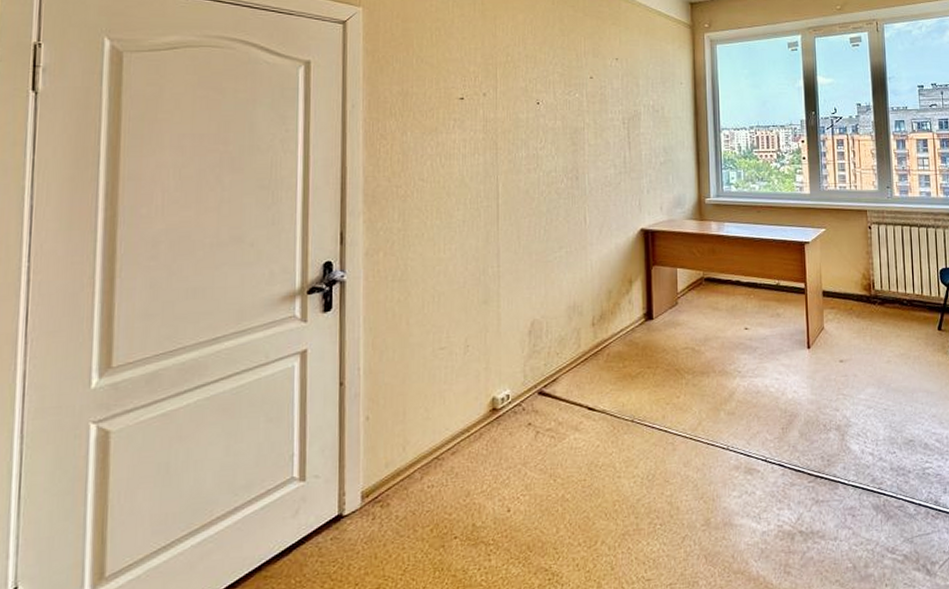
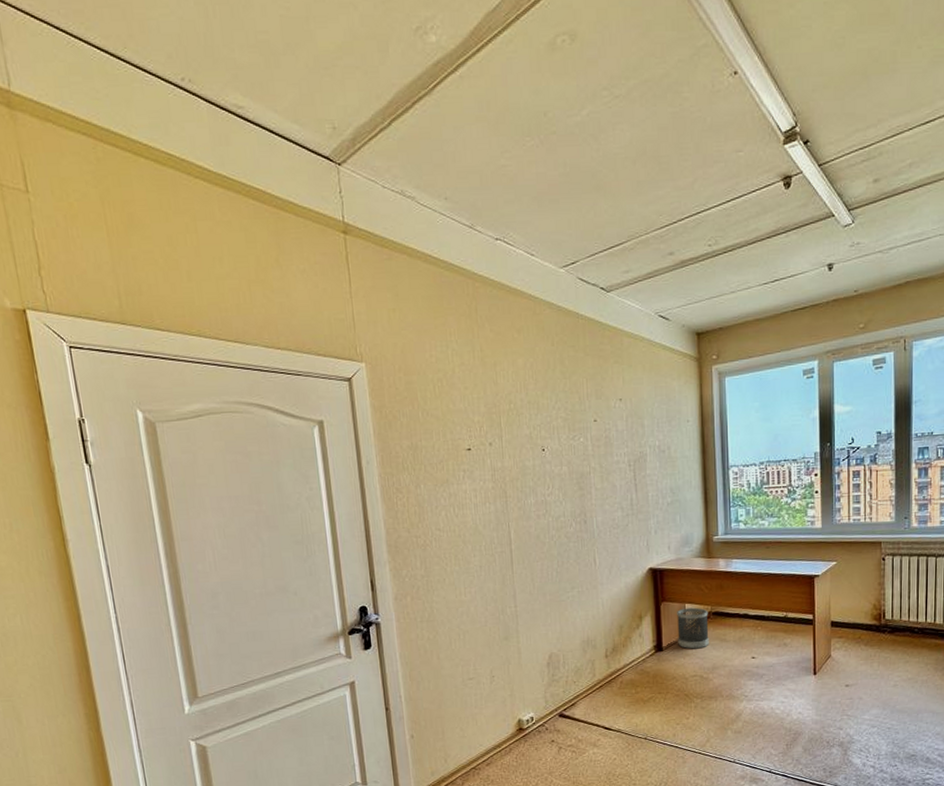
wastebasket: none [668,272,701,318] -> present [677,607,709,649]

